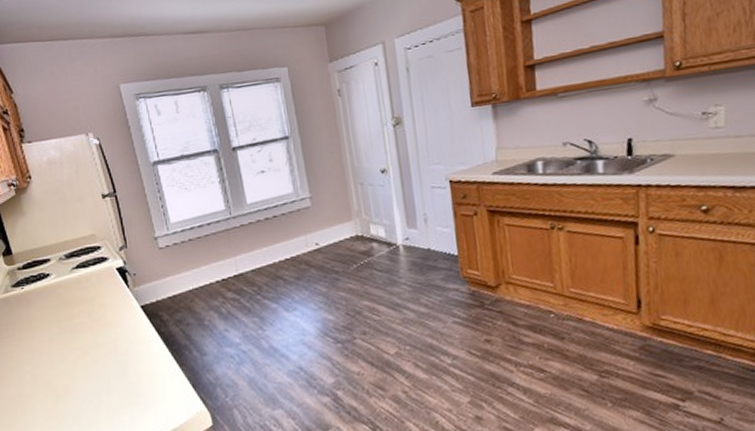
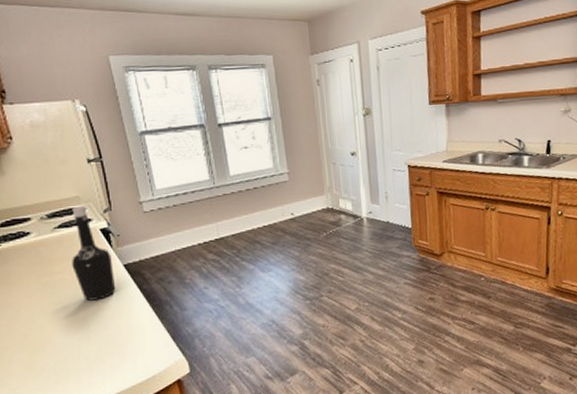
bottle: none [88,244,134,346] -> present [72,205,116,301]

